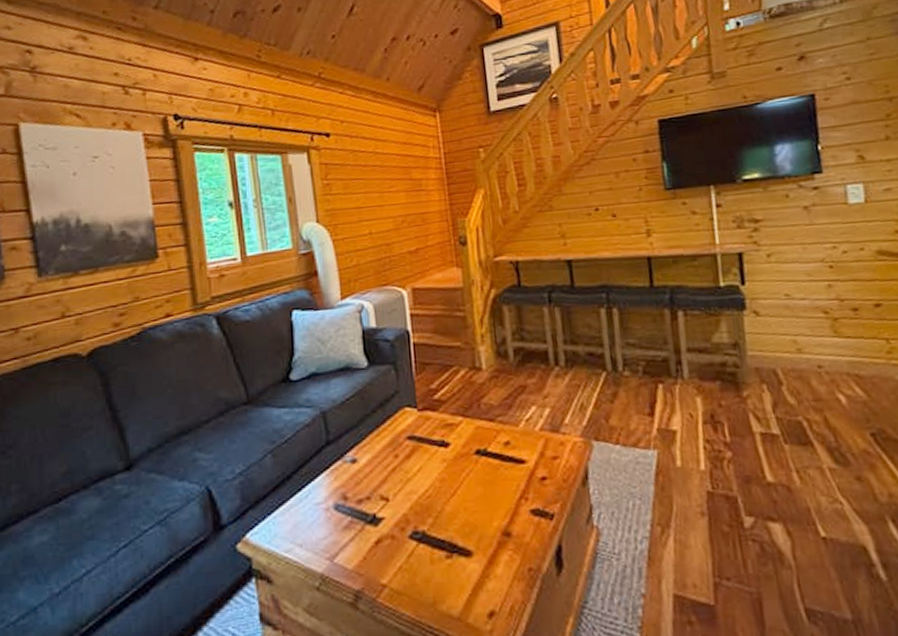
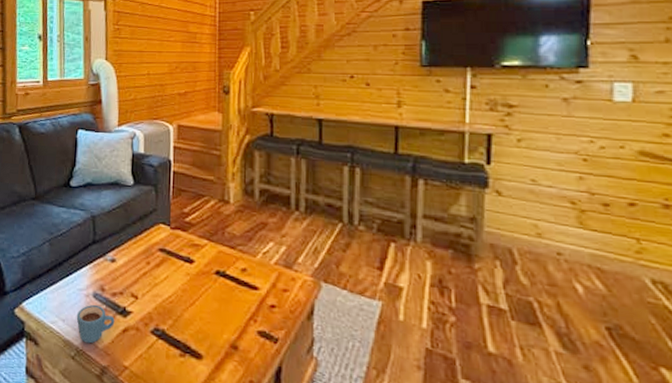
mug: none [316,518,365,568] -> present [76,304,115,344]

